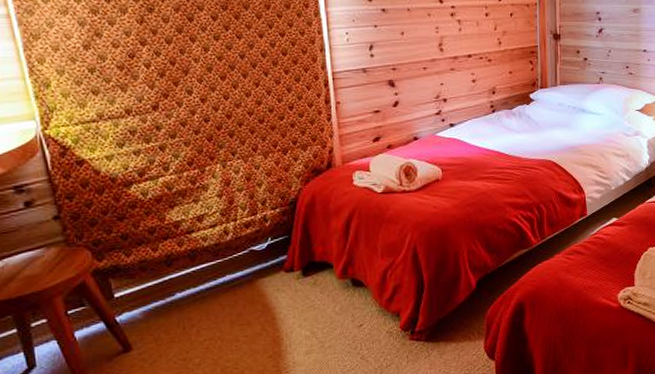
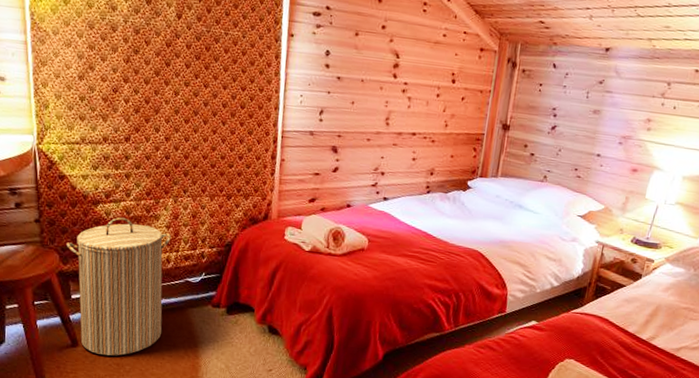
laundry hamper: none [98,194,232,354] -> present [66,217,171,356]

